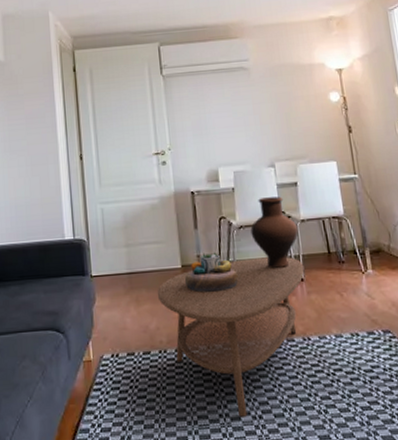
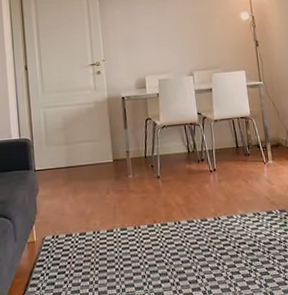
coffee table: present [157,257,305,417] -> none [92,151,217,285]
decorative bowl: present [185,252,238,293] -> none [116,148,161,182]
vase: present [250,196,298,268] -> none [172,100,212,161]

